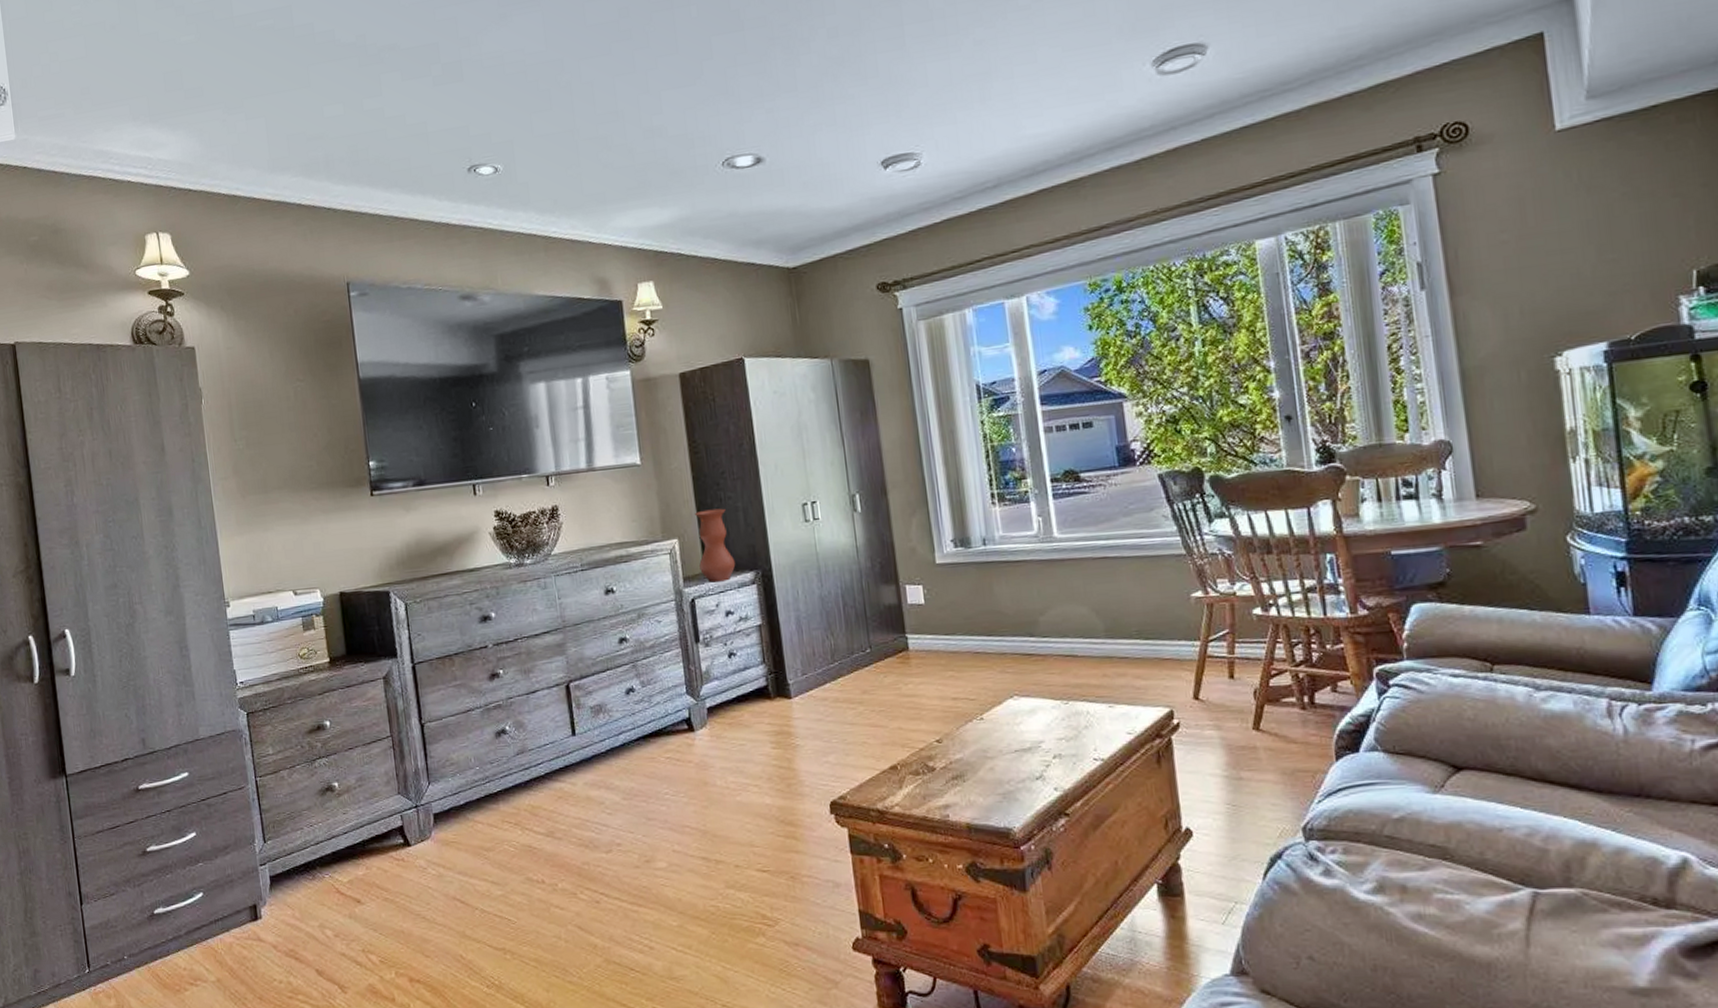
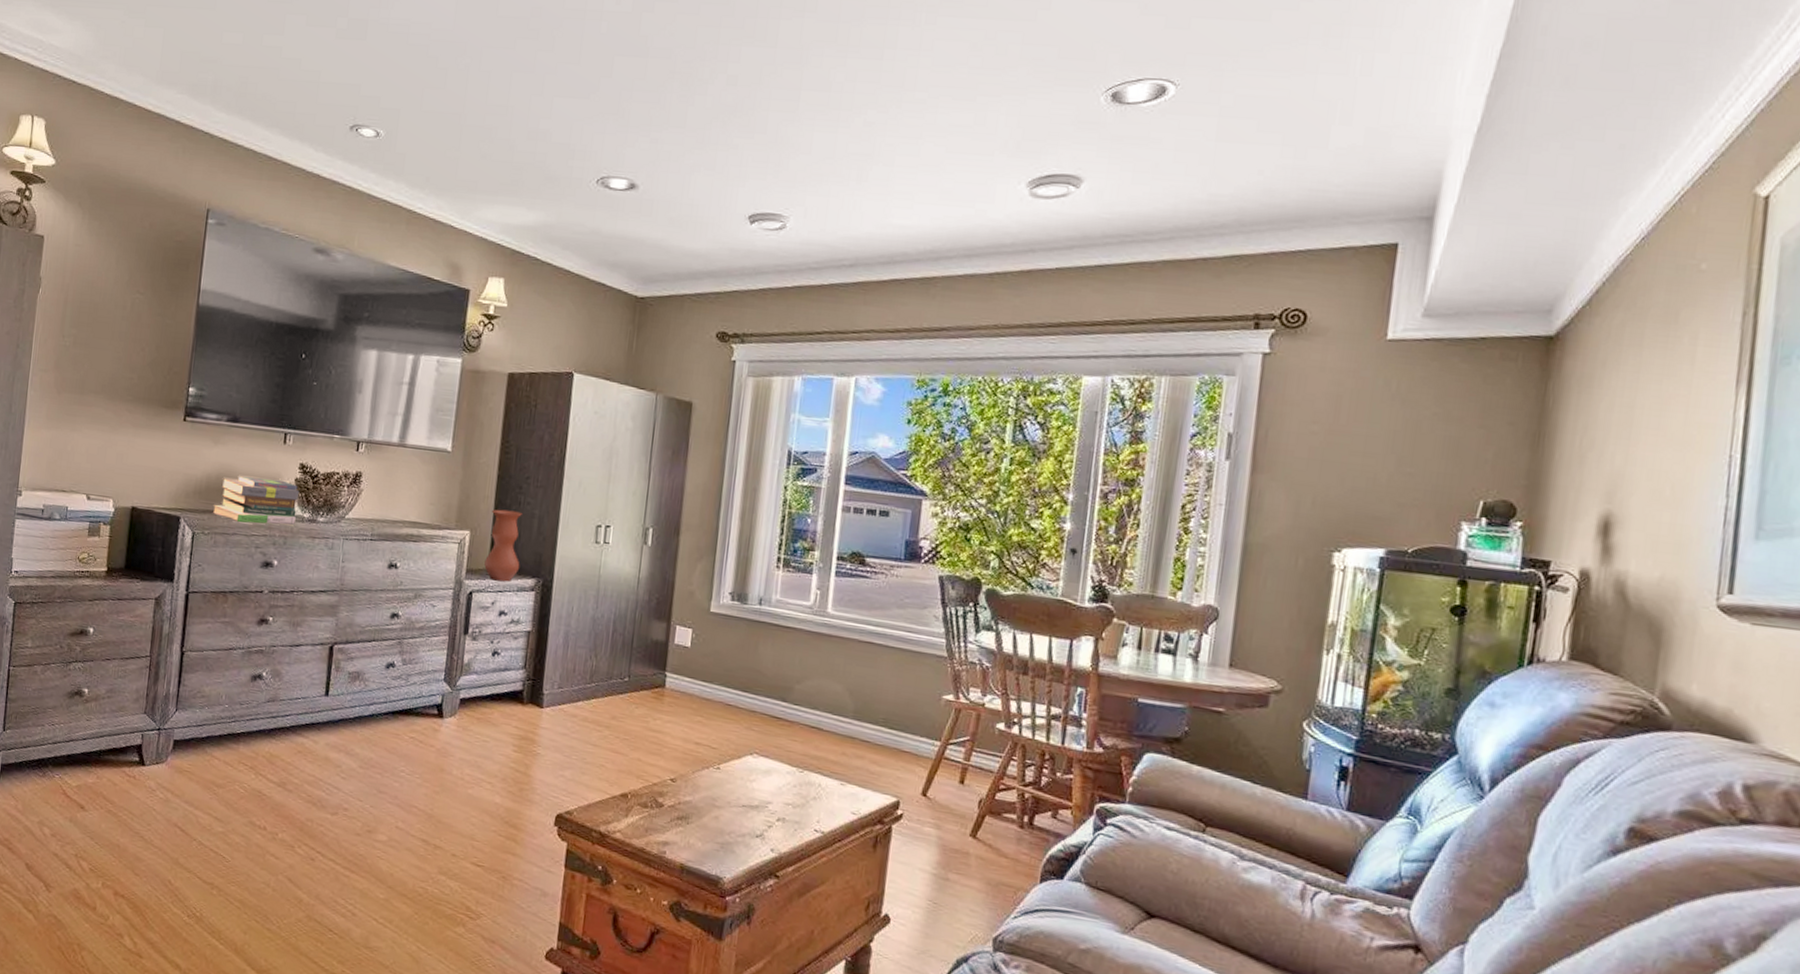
books: none [420,531,503,584] -> present [213,476,300,525]

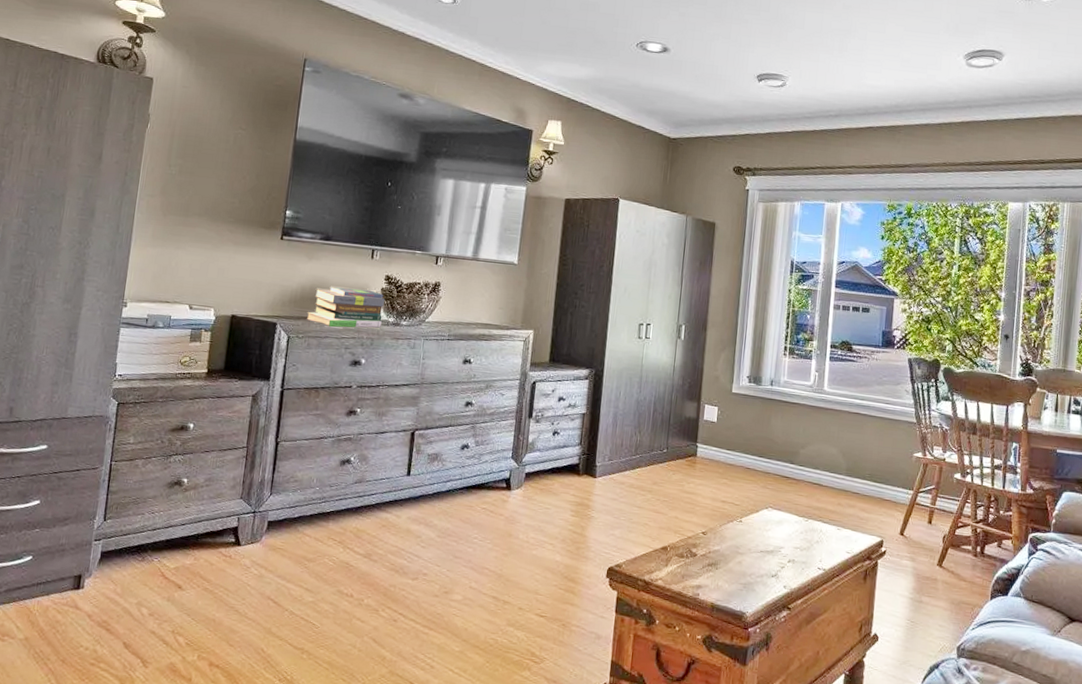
vase: present [484,509,522,583] -> none [546,312,578,373]

